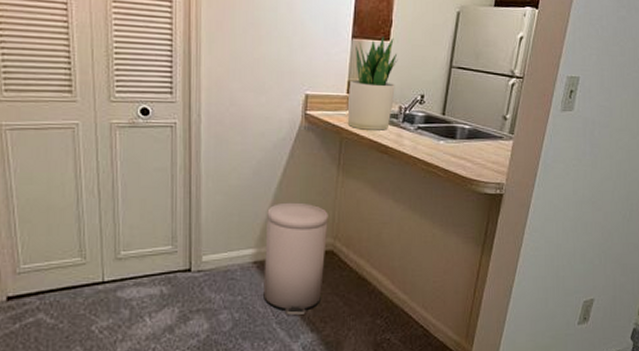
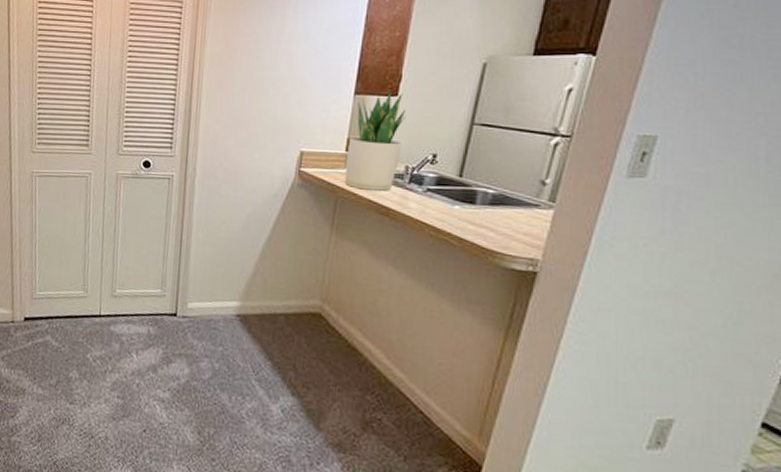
pedal bin: present [263,202,328,316] -> none [244,258,318,377]

